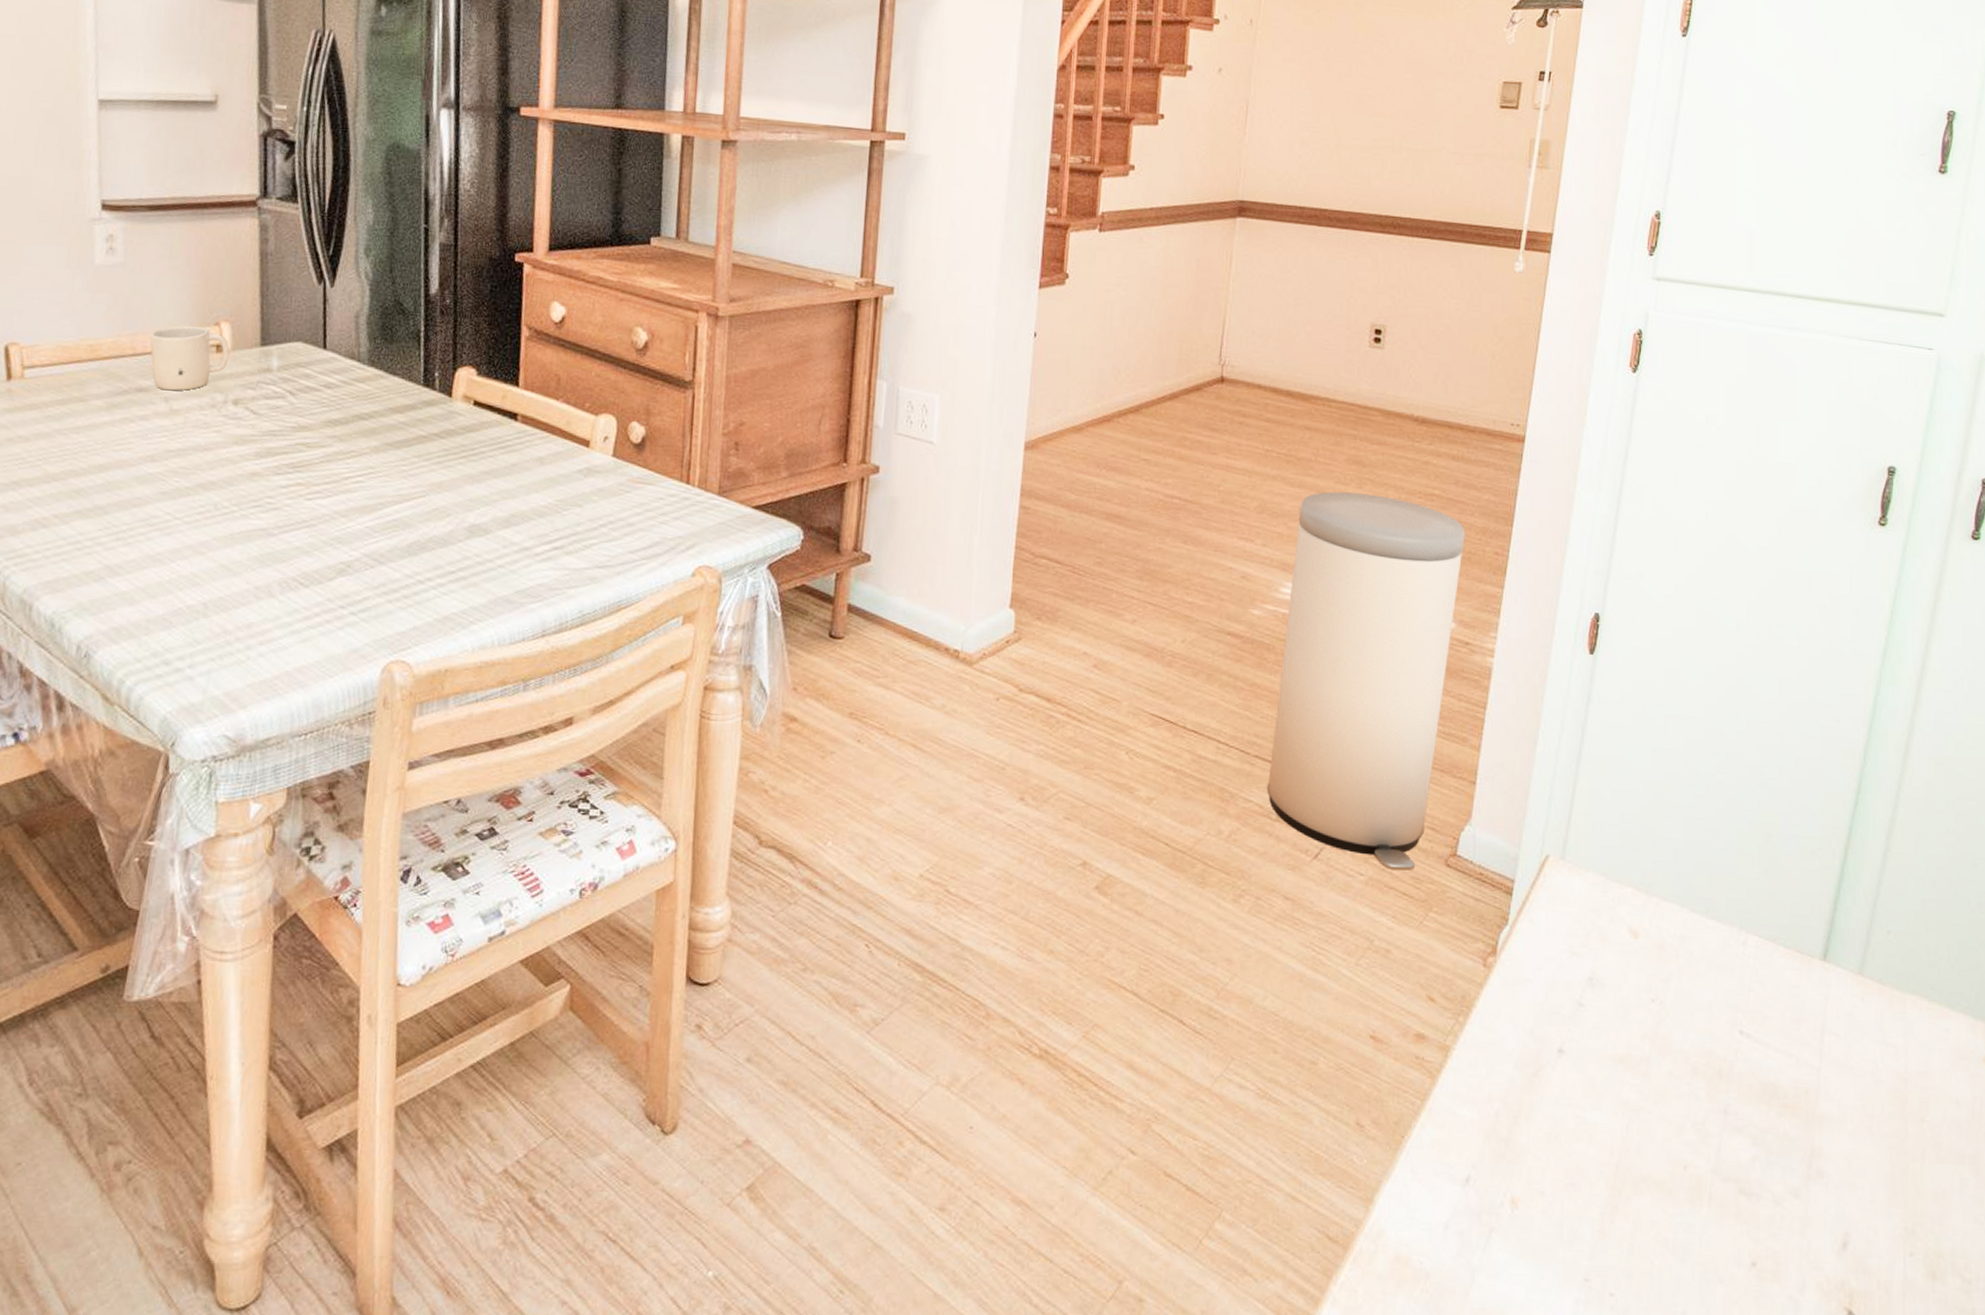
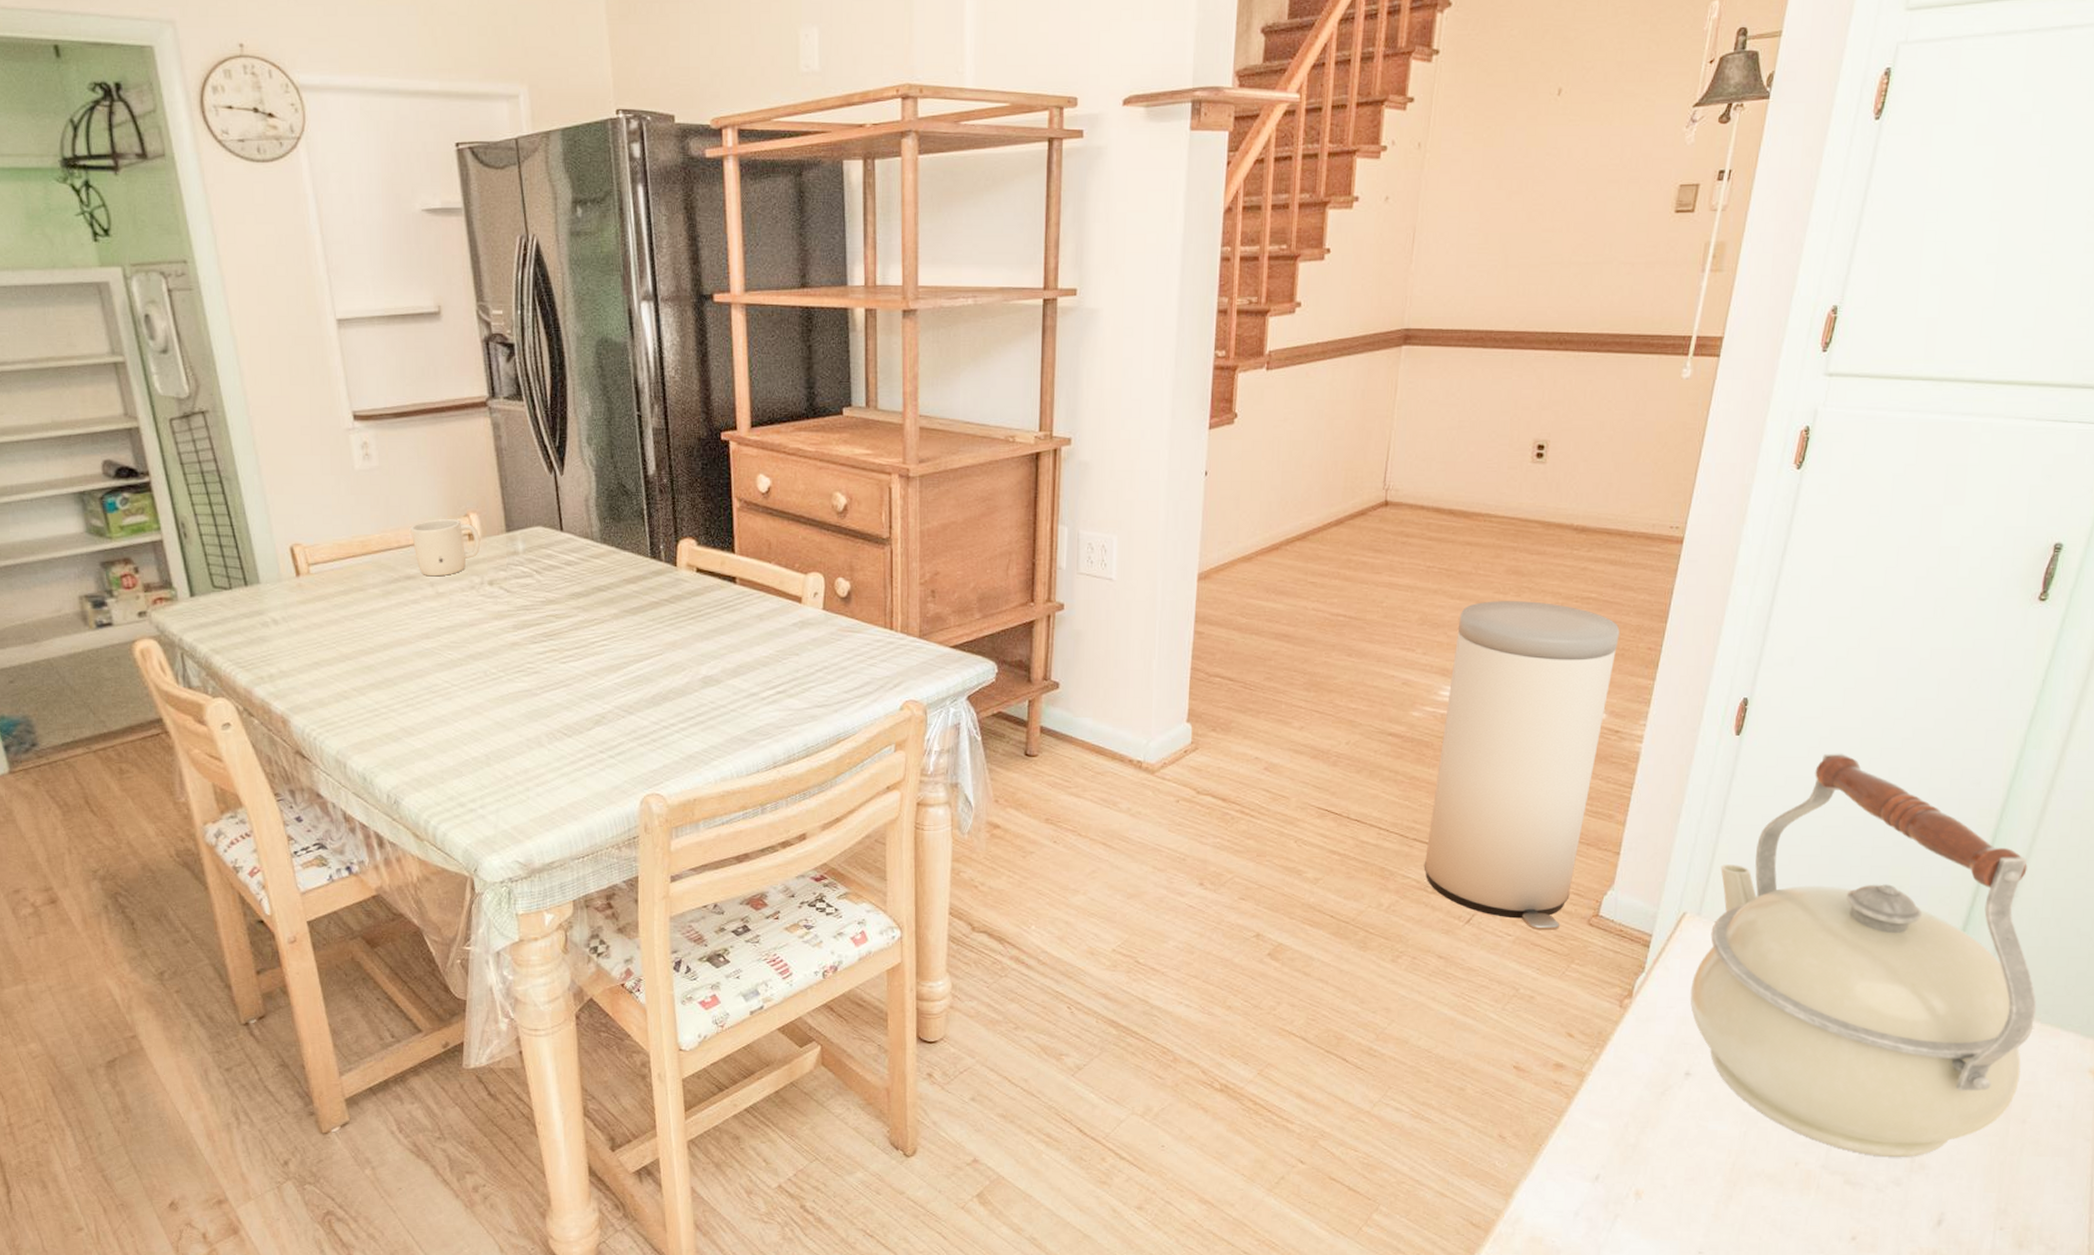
kettle: none [1558,679,1922,1162] -> present [1690,753,2037,1157]

